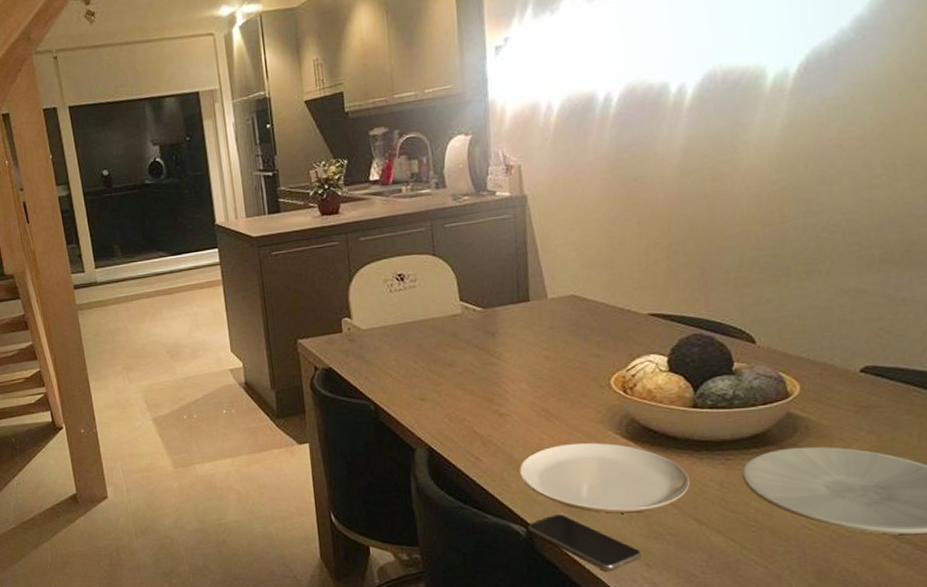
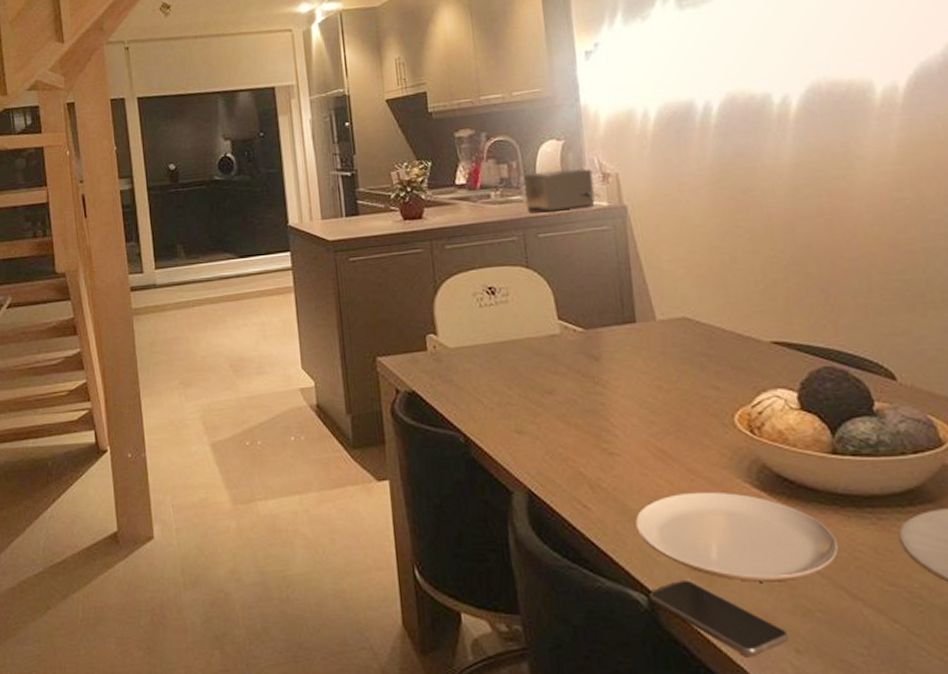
toaster: none [433,161,498,205] -> present [524,168,595,214]

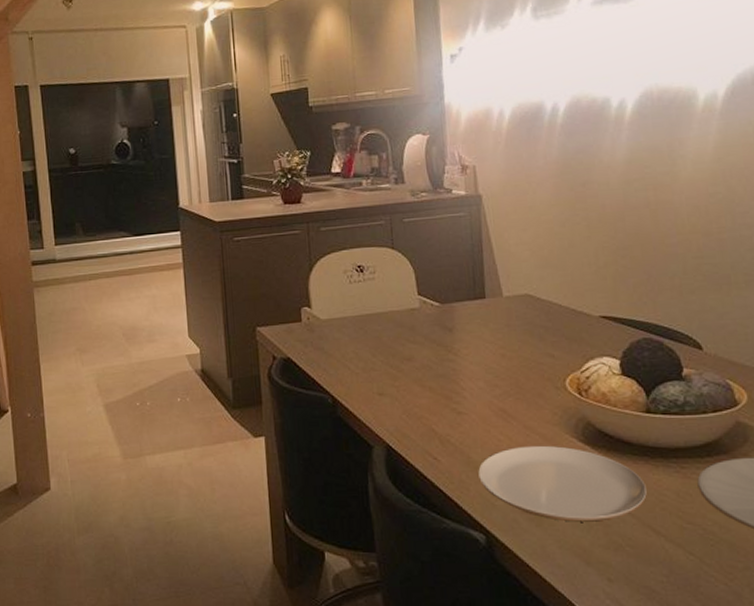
toaster: present [524,168,595,214] -> none [392,160,454,201]
mobile phone: present [649,580,790,658] -> none [487,521,603,586]

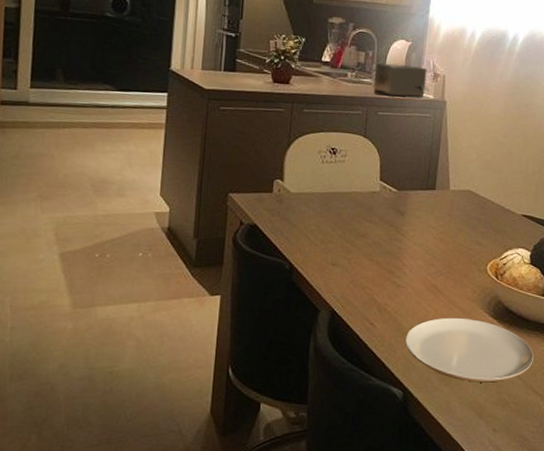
toaster: none [392,160,454,201] -> present [373,62,427,99]

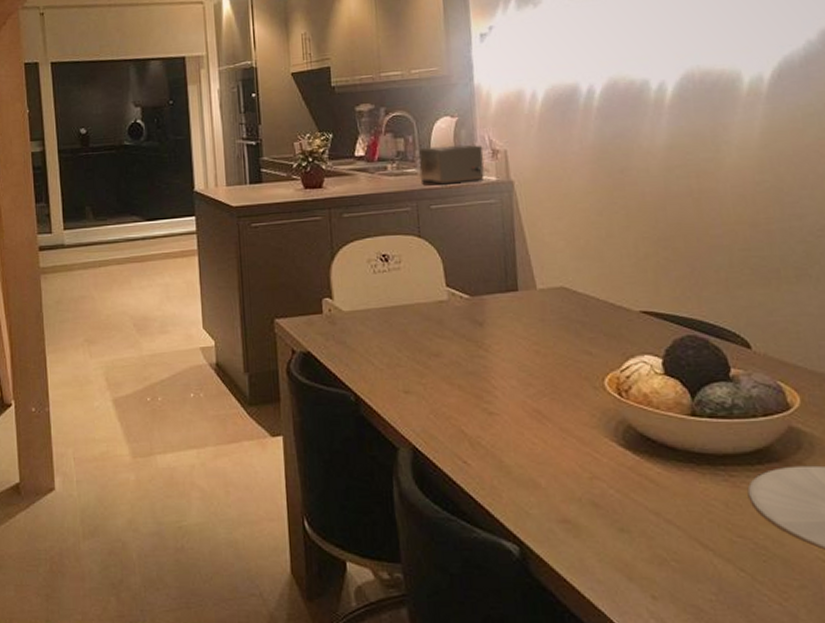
plate: present [405,317,534,383] -> none [511,449,693,533]

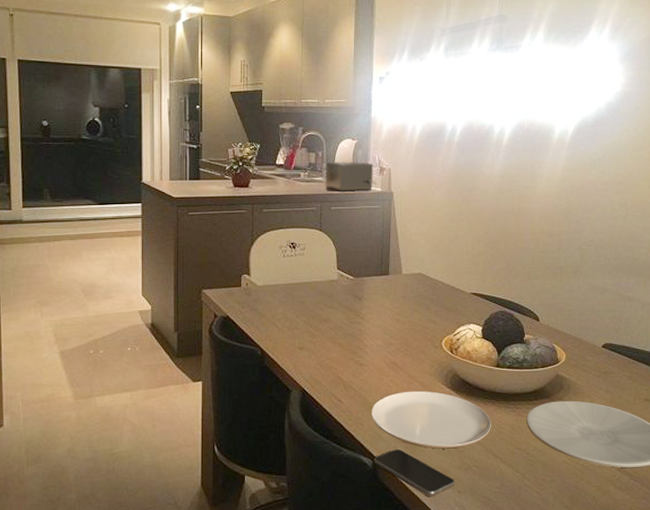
plate: none [511,449,693,533] -> present [371,390,491,449]
mobile phone: none [521,532,647,603] -> present [374,449,456,497]

